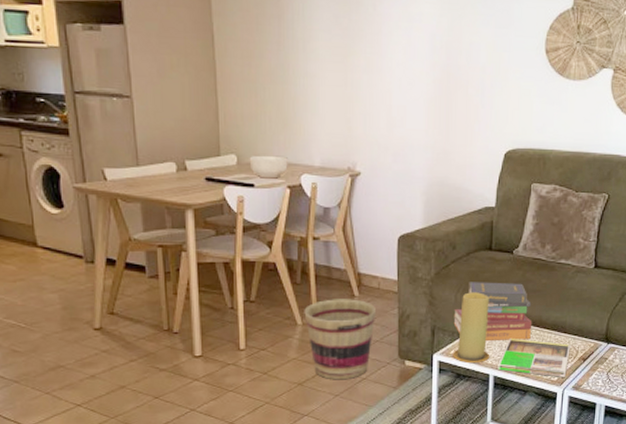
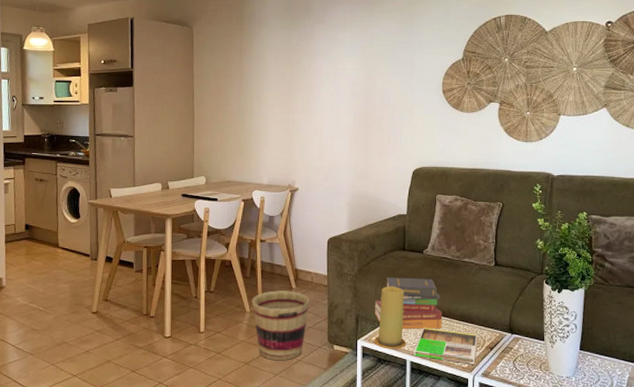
bowl: present [249,155,289,179] -> none [214,176,244,194]

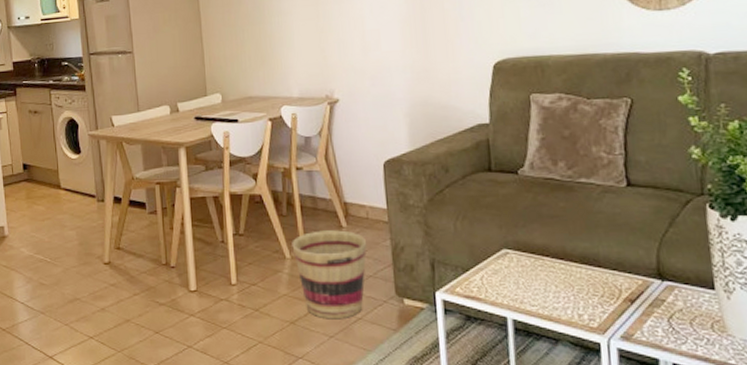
books: present [374,277,443,329] -> none [454,207,555,276]
candle: present [374,286,406,348] -> none [458,220,504,302]
magazine: present [414,327,478,364] -> none [516,273,611,323]

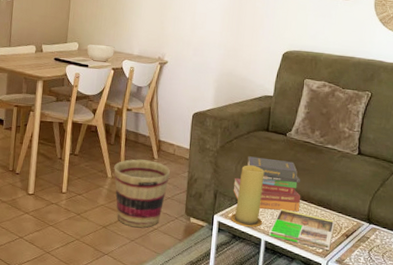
bowl: none [232,90,269,113] -> present [86,44,116,62]
books: none [454,207,555,276] -> present [233,156,301,212]
candle: none [458,220,504,302] -> present [230,165,265,227]
magazine: none [516,273,611,323] -> present [269,208,335,250]

